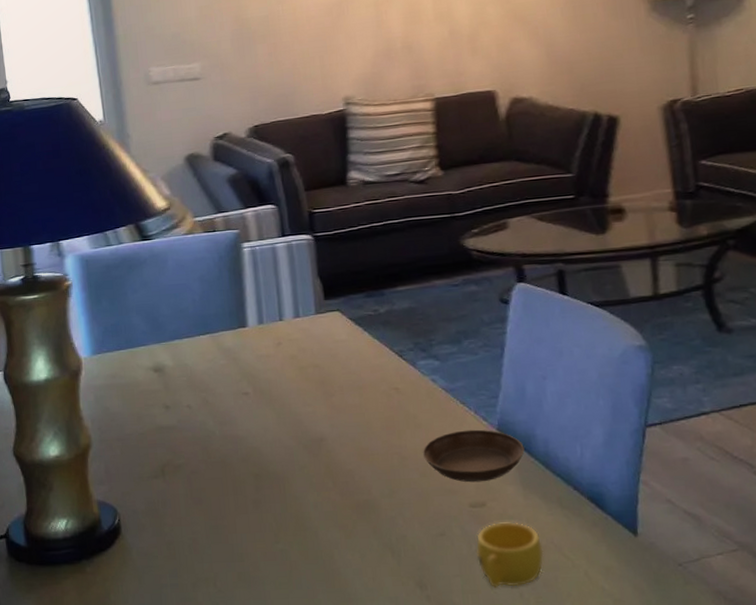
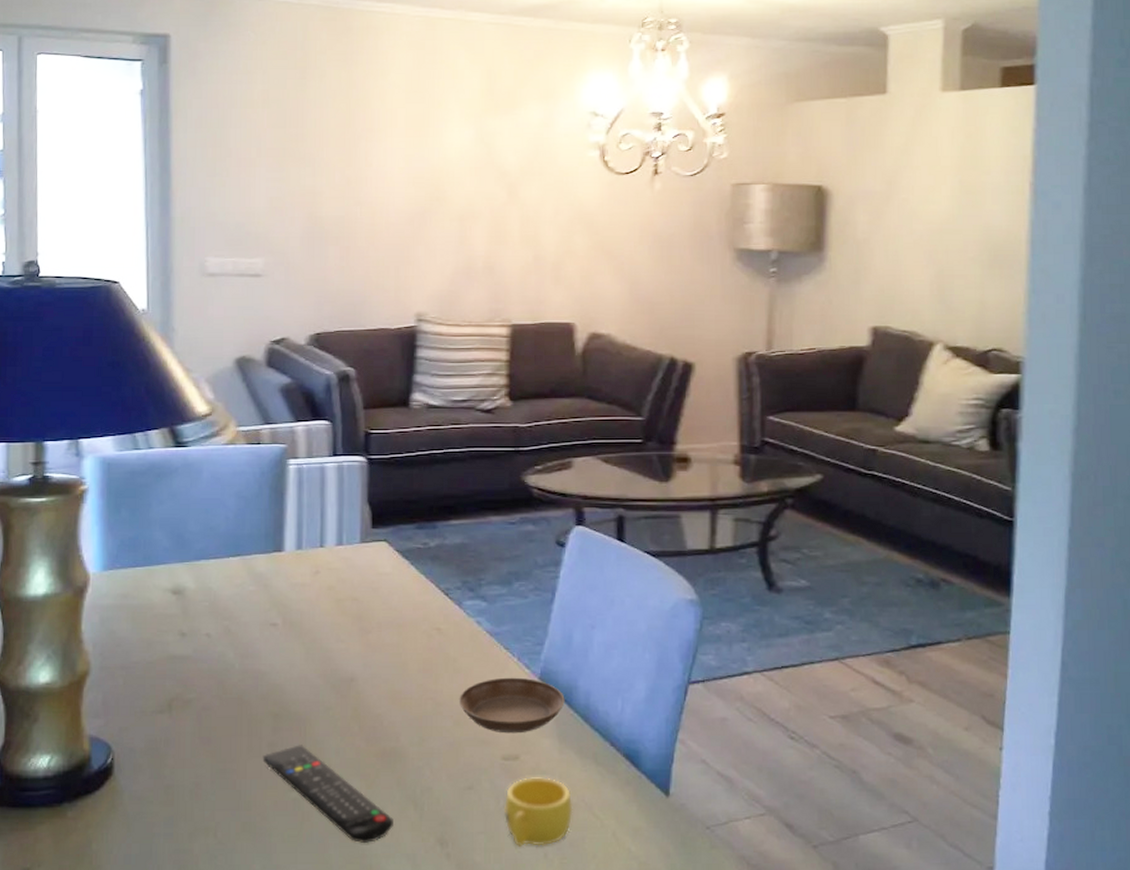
remote control: none [249,501,374,588] -> present [262,745,393,843]

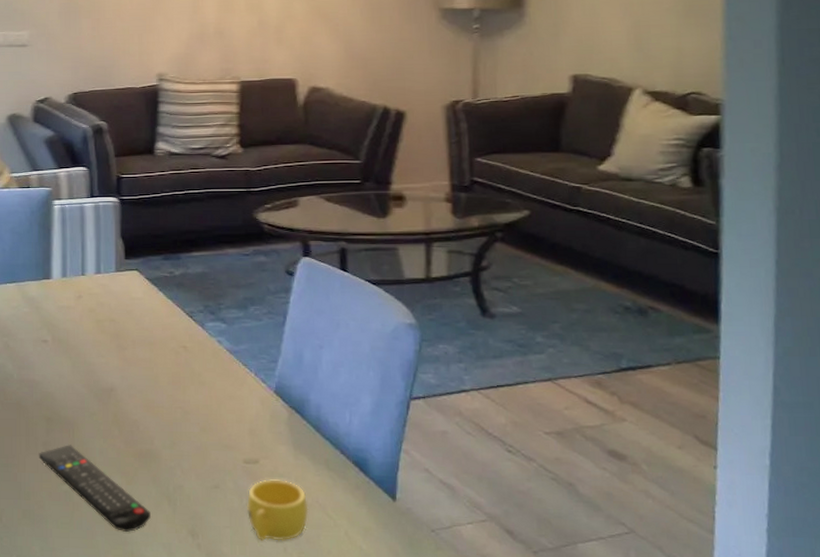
saucer: present [458,677,565,734] -> none [204,390,298,440]

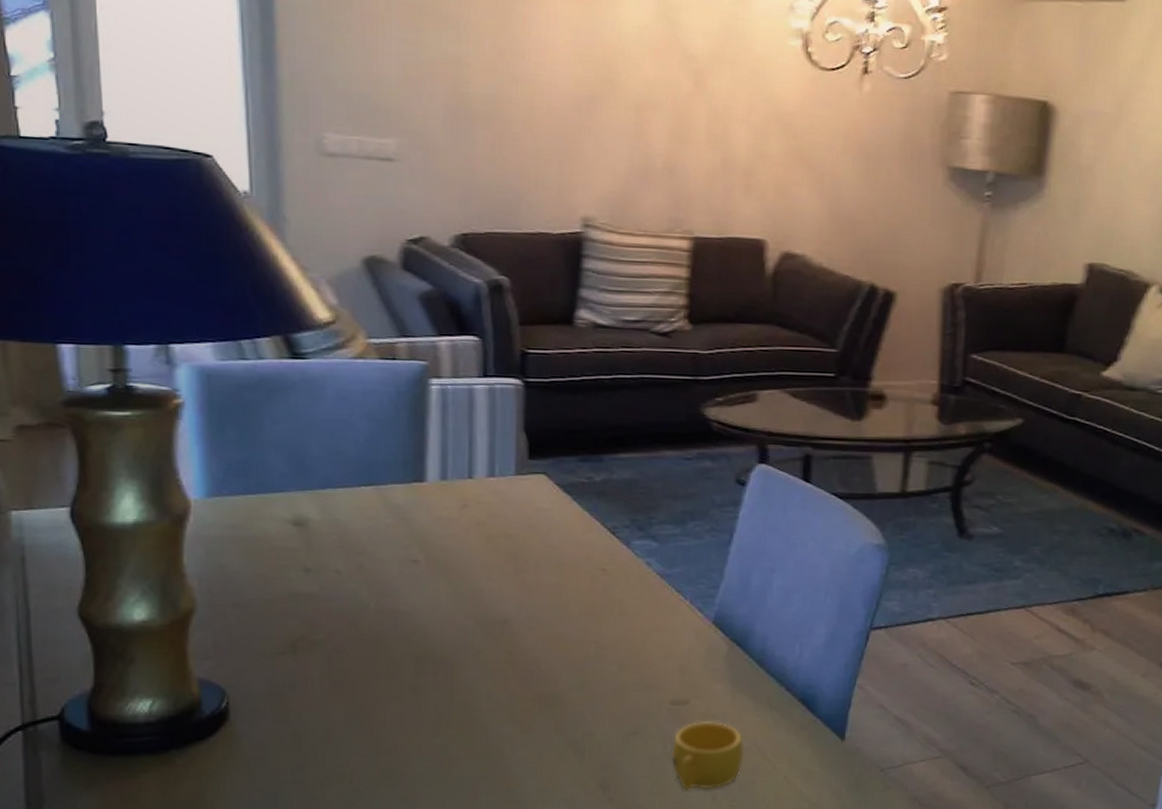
remote control: present [38,445,151,532] -> none [404,689,551,788]

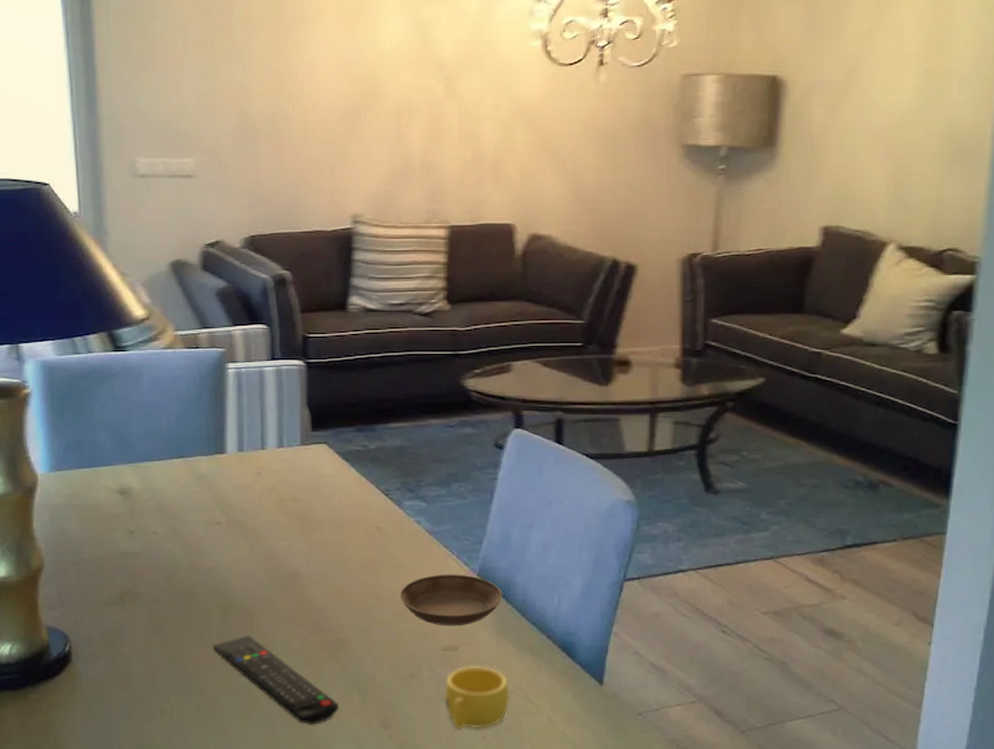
remote control: none [404,689,551,788] -> present [212,635,339,725]
saucer: none [624,621,740,678] -> present [399,574,503,626]

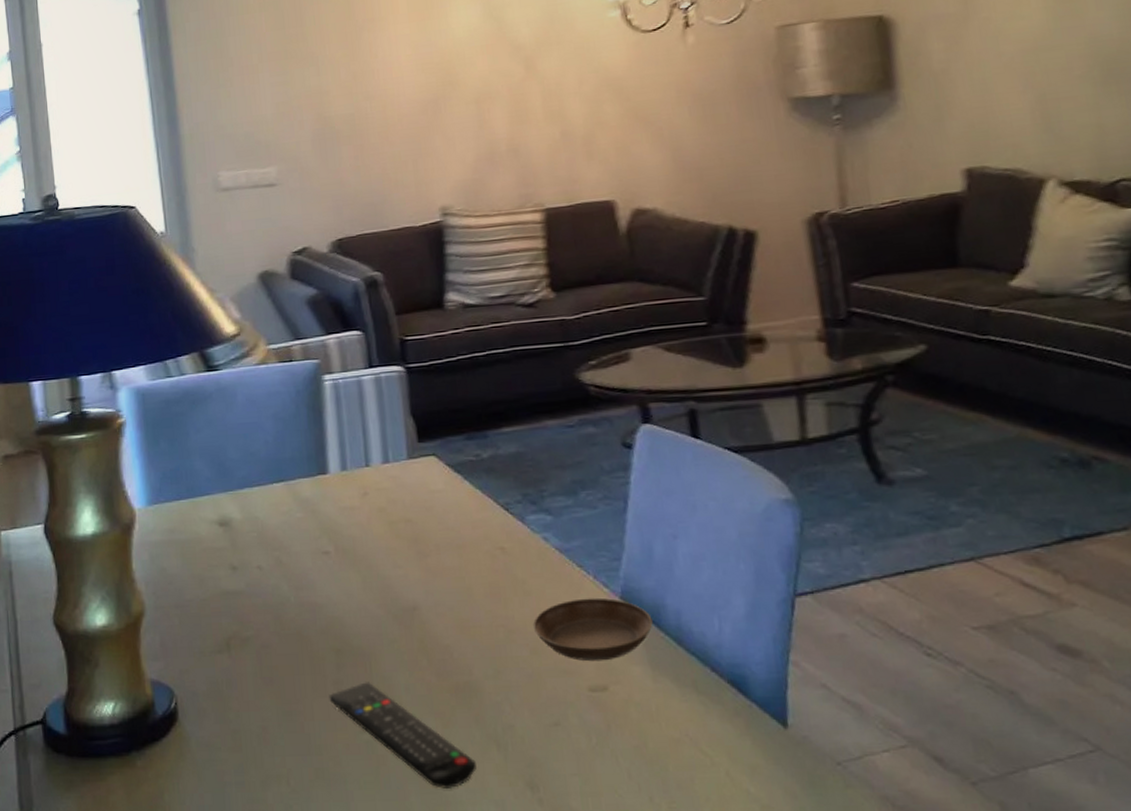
cup: present [443,666,510,729] -> none [596,709,677,789]

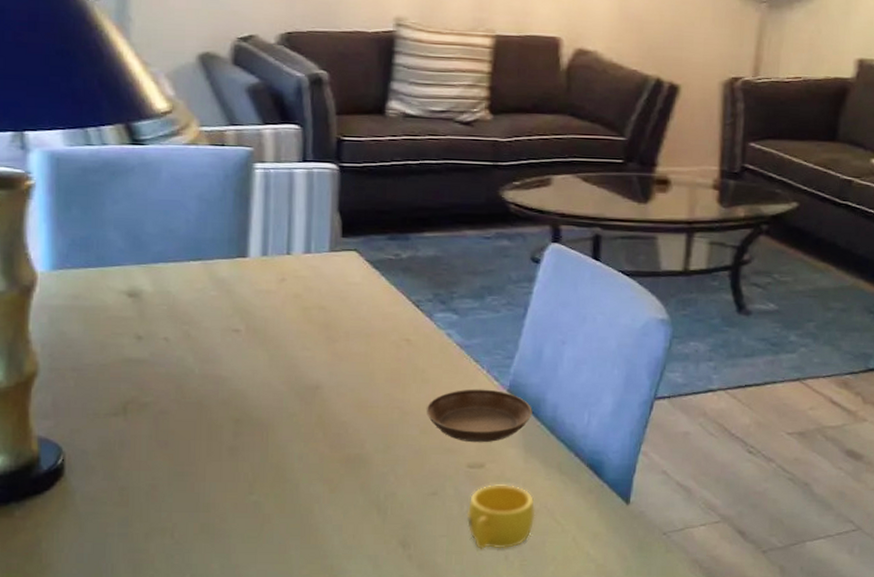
remote control: present [328,682,477,788] -> none [222,449,356,544]
cup: none [596,709,677,789] -> present [466,484,536,549]

